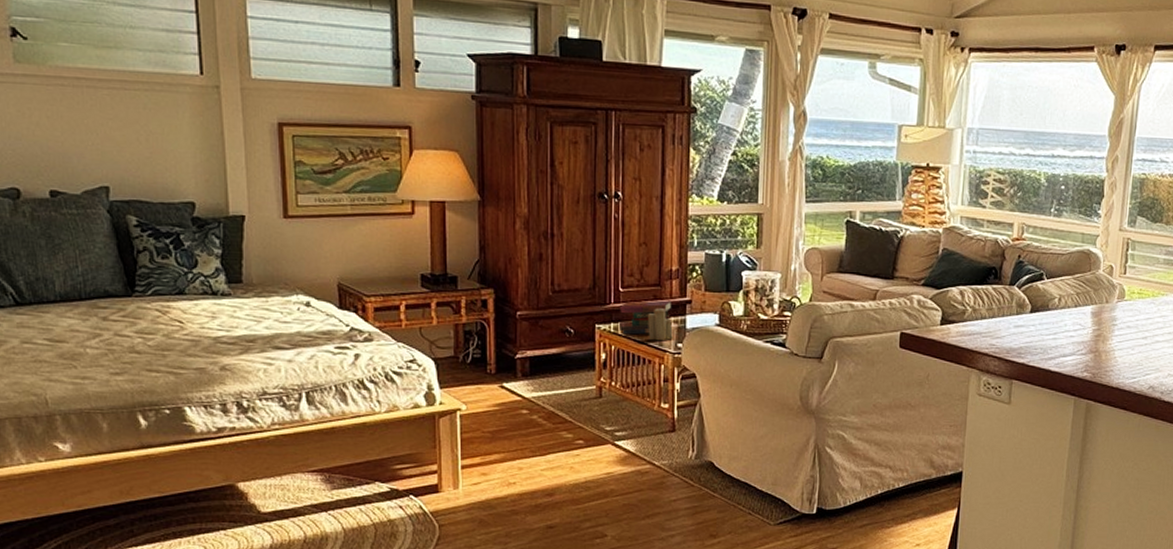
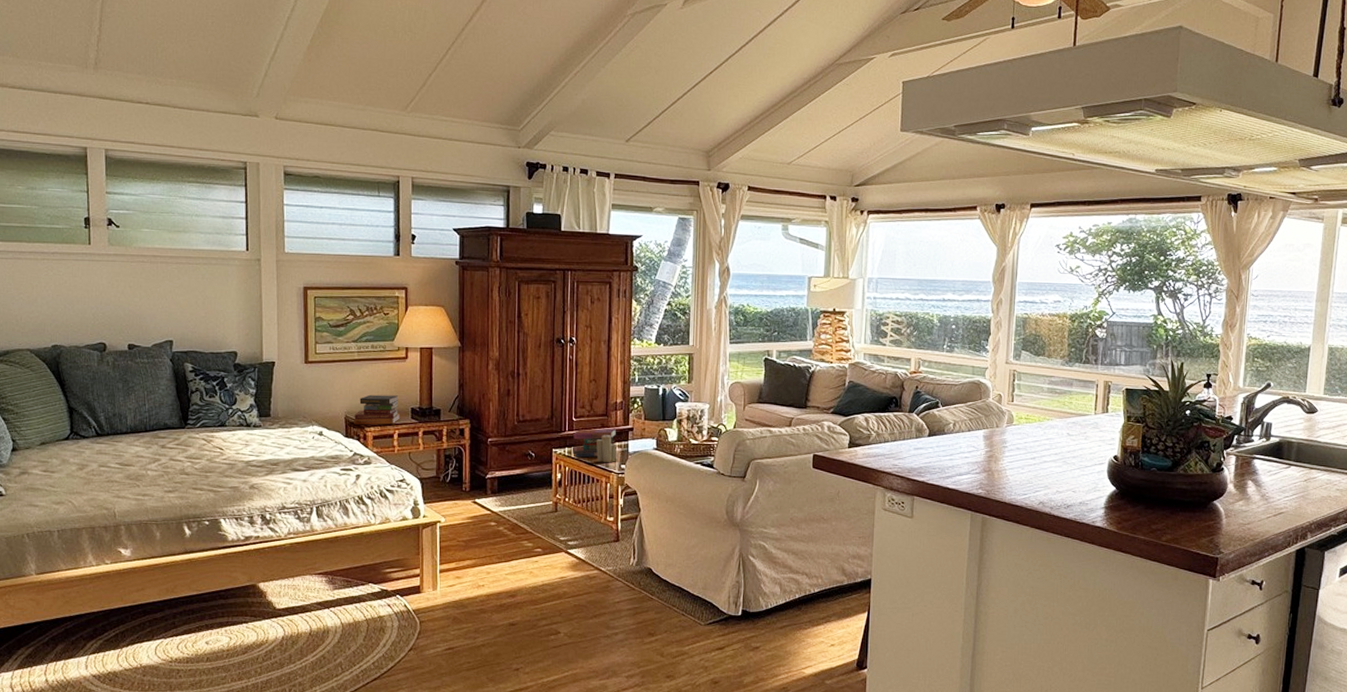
books: none [349,257,406,295] -> present [354,394,400,425]

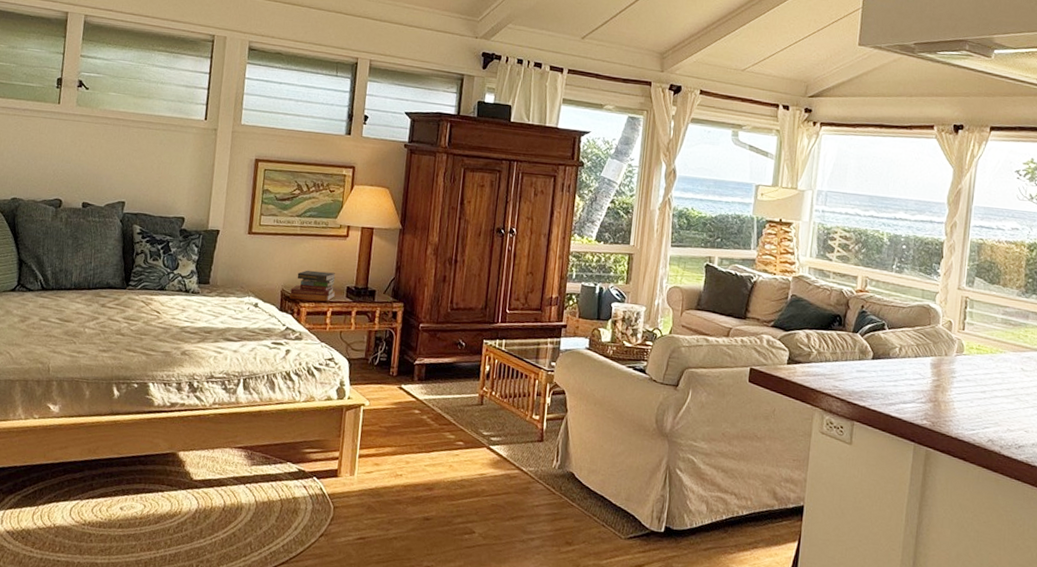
books: present [572,428,616,458] -> none [502,322,549,352]
candle: present [596,433,618,463] -> none [527,327,549,359]

